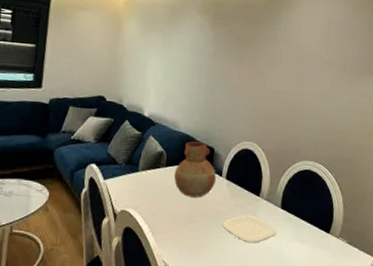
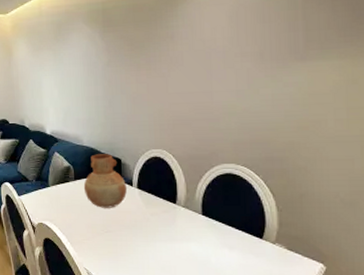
plate: present [223,214,276,243] -> none [140,223,200,251]

